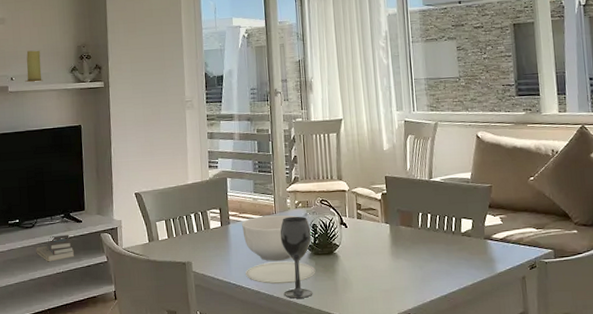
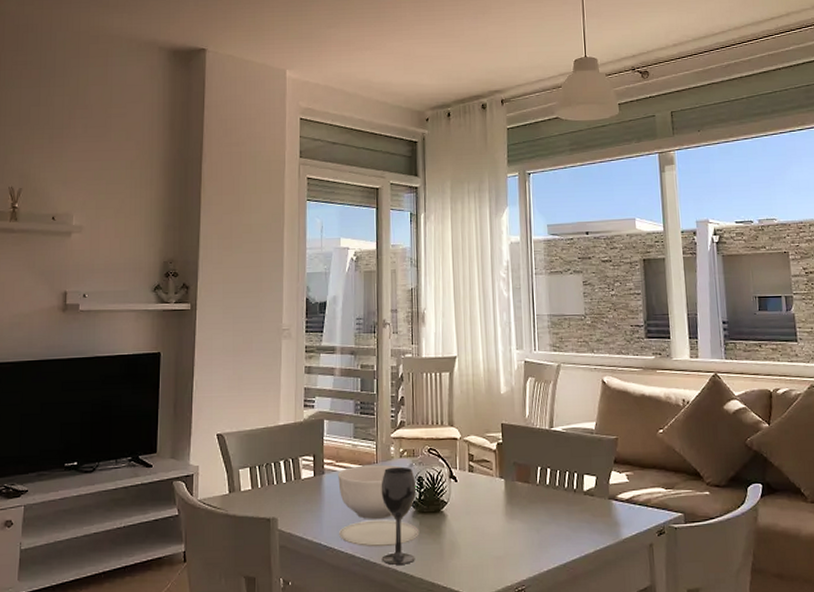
candle: present [25,50,43,82] -> none [100,264,121,301]
books: present [36,234,75,262] -> none [94,481,141,514]

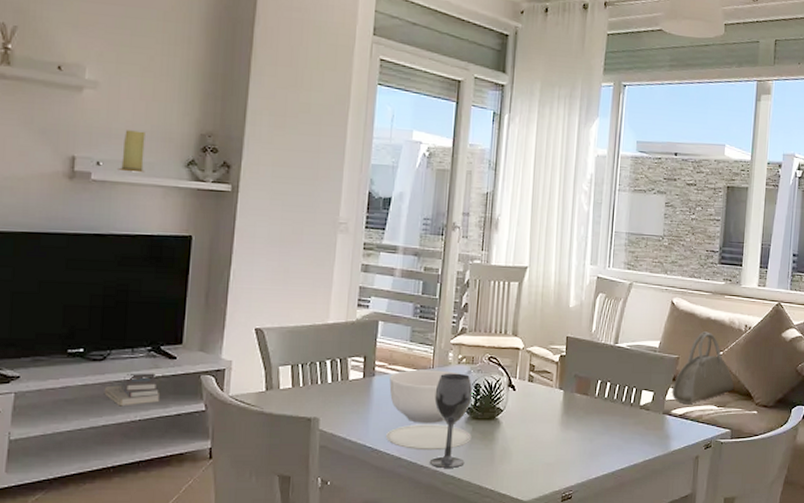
books: none [94,481,141,514] -> present [104,373,161,407]
candle: none [100,264,121,301] -> present [118,130,146,173]
handbag: none [614,409,680,488] -> present [671,331,734,405]

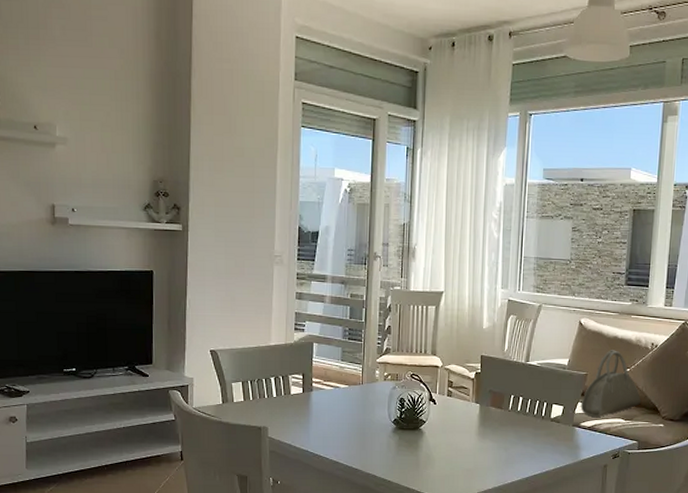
books: present [104,373,161,407] -> none [94,388,139,416]
candle: present [118,130,146,173] -> none [89,180,111,217]
plate: present [386,424,472,451] -> none [325,433,399,456]
bowl: present [389,369,459,423] -> none [325,385,386,432]
wine glass: present [429,373,472,468] -> none [363,388,397,471]

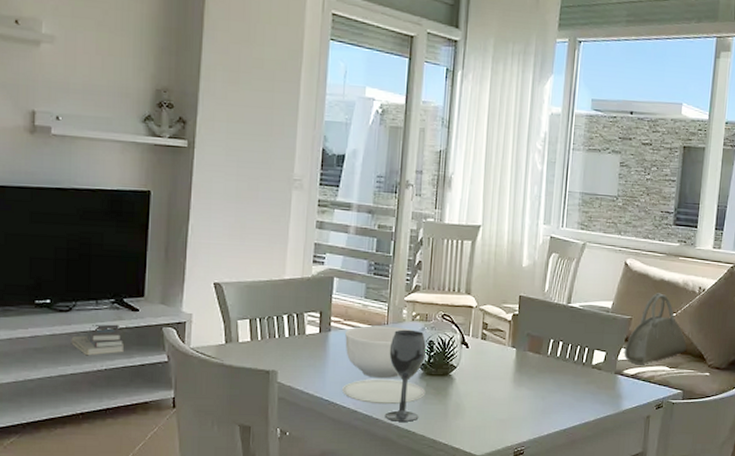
books: none [94,388,139,416] -> present [71,324,125,356]
bowl: none [325,385,386,432] -> present [345,325,413,378]
plate: none [325,433,399,456] -> present [342,379,426,405]
wine glass: none [363,388,397,471] -> present [384,329,426,422]

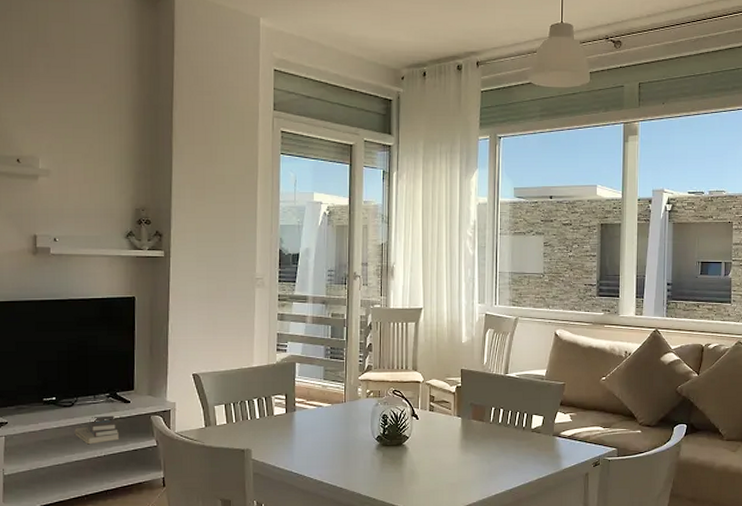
plate: present [342,379,426,405] -> none [309,451,383,475]
bowl: present [345,325,413,378] -> none [308,403,368,451]
wine glass: present [384,329,426,422] -> none [347,406,380,490]
handbag: present [624,293,686,365] -> none [560,359,617,427]

